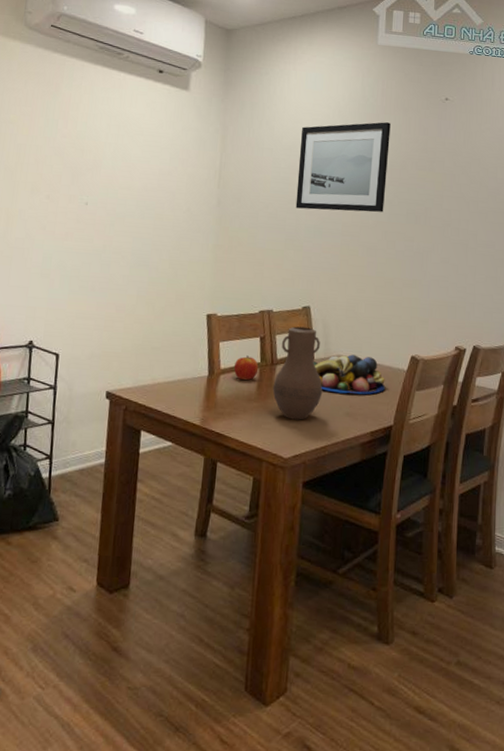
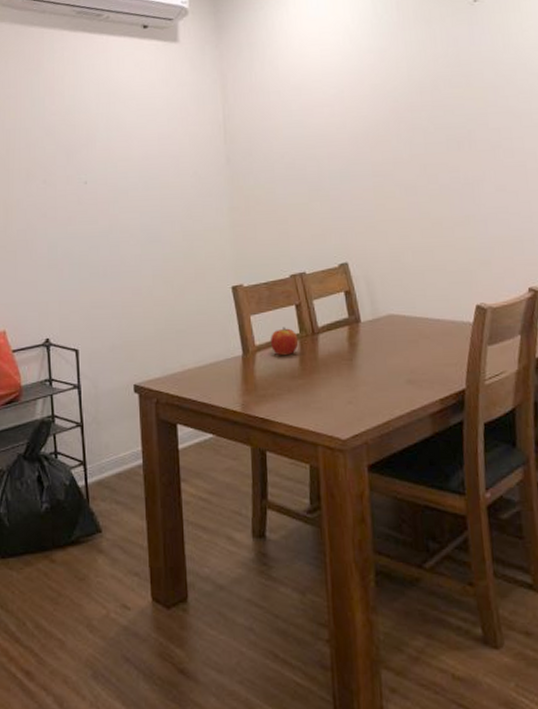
vase: present [273,326,323,420] -> none [317,287,377,395]
wall art: present [295,122,391,212] -> none [310,39,419,153]
fruit bowl: present [313,354,386,395] -> none [360,312,451,359]

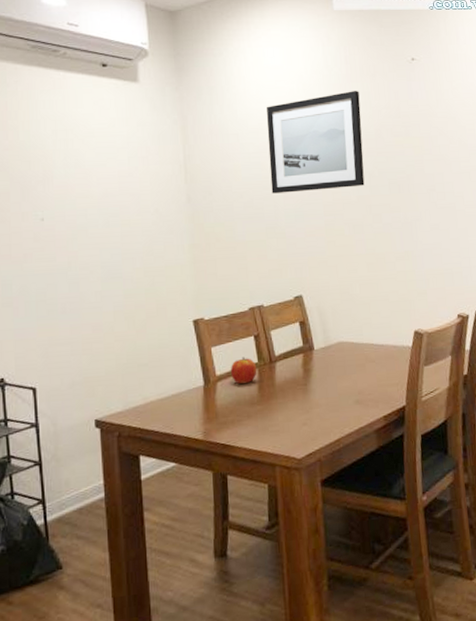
wall art: none [310,39,419,153] -> present [267,91,365,194]

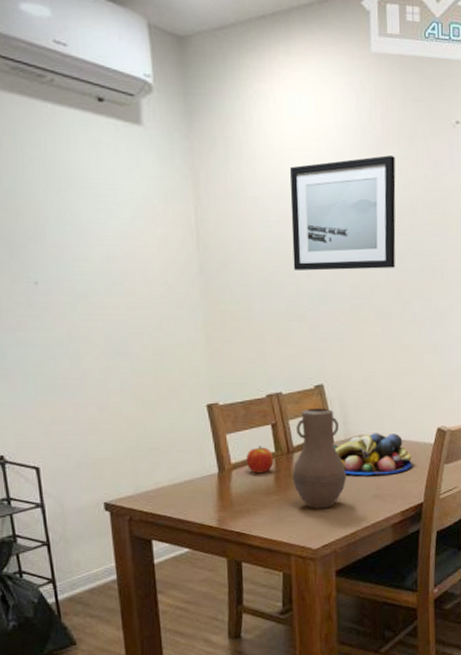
vase: none [275,317,329,417] -> present [292,408,347,509]
fruit bowl: none [313,338,393,382] -> present [333,433,413,476]

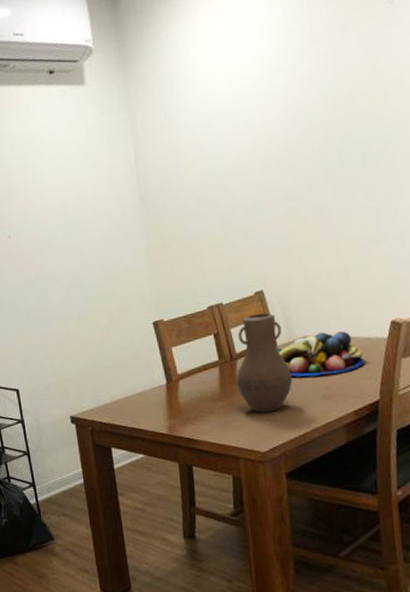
apple: present [246,446,274,474] -> none [191,355,218,382]
wall art: present [290,155,396,271] -> none [219,51,333,185]

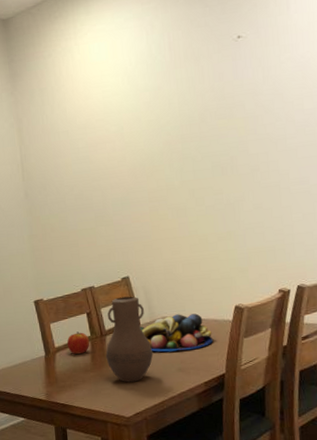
apple: none [191,355,218,382] -> present [66,331,90,355]

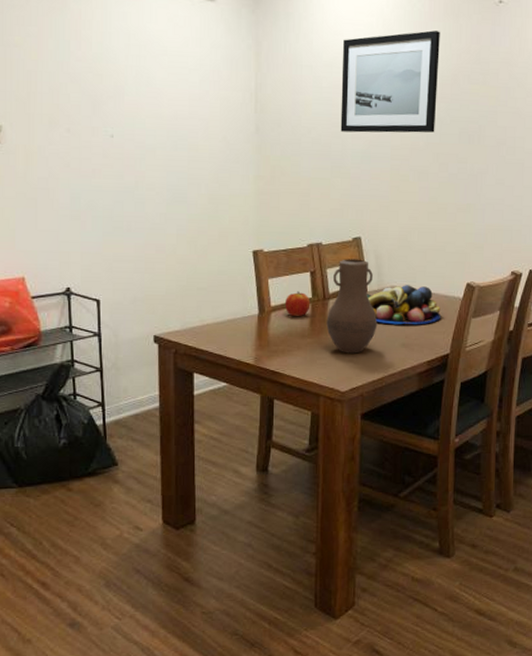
wall art: none [93,76,188,185] -> present [340,30,440,133]

